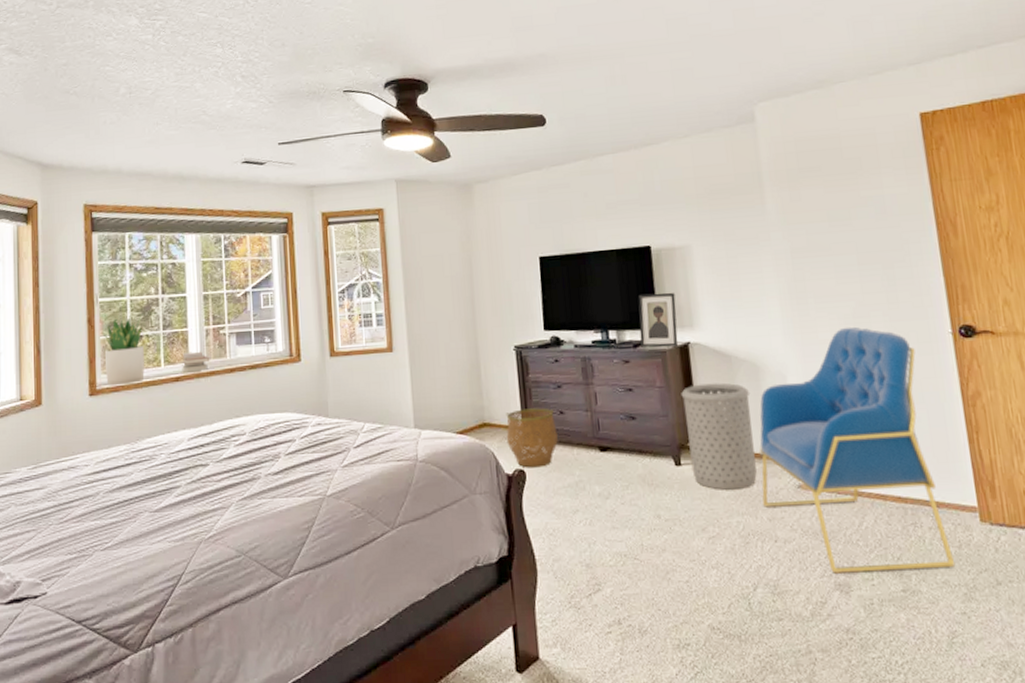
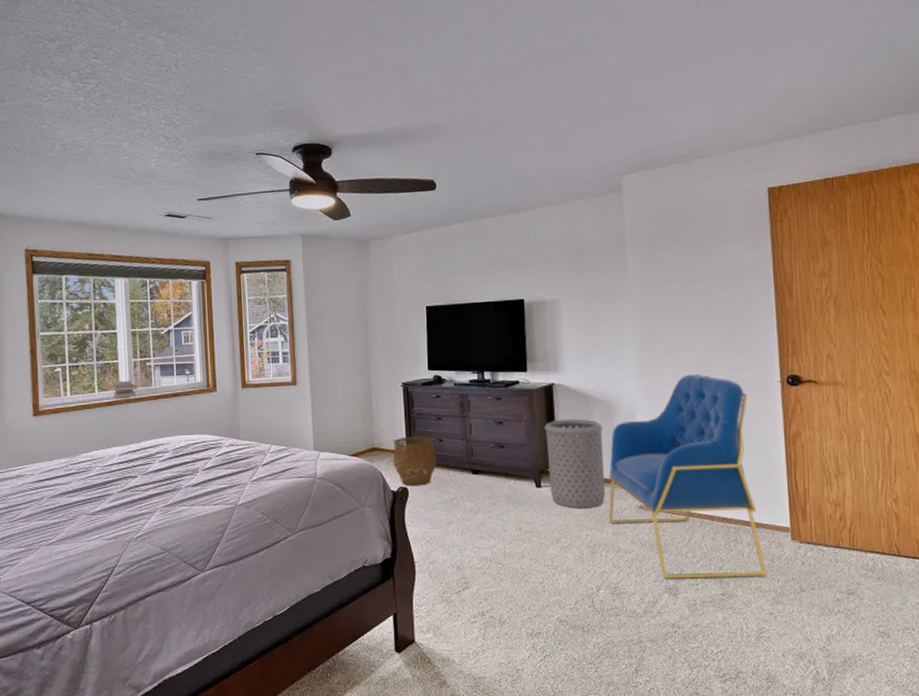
planter: present [104,313,145,386] -> none [45,346,81,408]
picture frame: present [638,292,679,348] -> none [510,340,544,388]

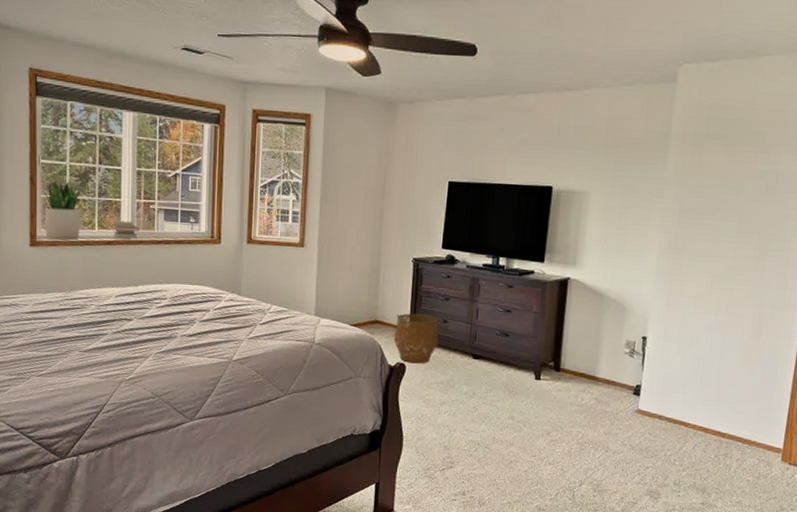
planter: none [45,346,81,408] -> present [44,179,80,241]
laundry basket: present [544,419,605,509] -> none [548,315,613,406]
armchair: present [608,374,768,579] -> none [603,285,767,492]

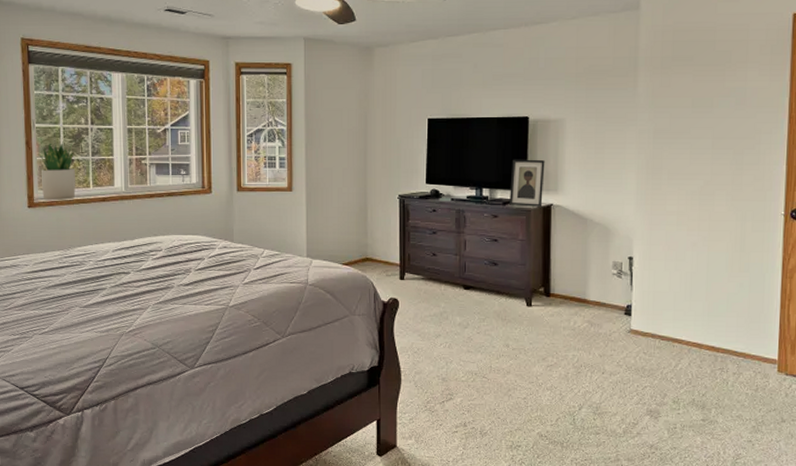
books: present [112,220,140,240] -> none [107,177,133,196]
basket: present [393,313,440,364] -> none [385,249,430,298]
picture frame: none [526,229,566,280] -> present [509,159,545,207]

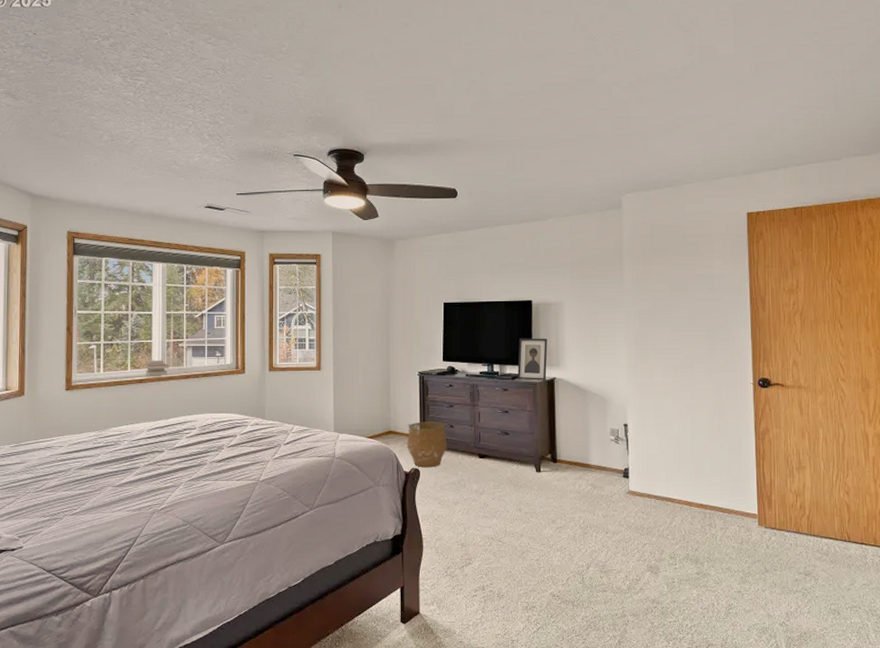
planter: present [40,140,76,201] -> none [80,326,114,383]
books: none [107,177,133,196] -> present [144,359,170,377]
basket: none [385,249,430,298] -> present [407,421,448,468]

